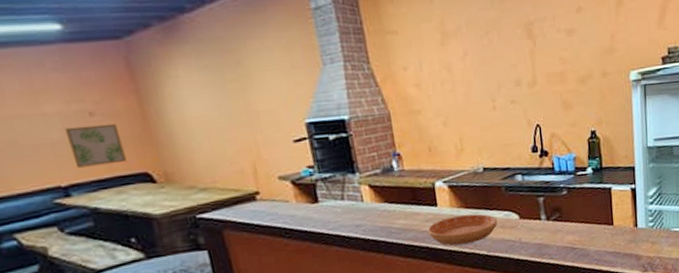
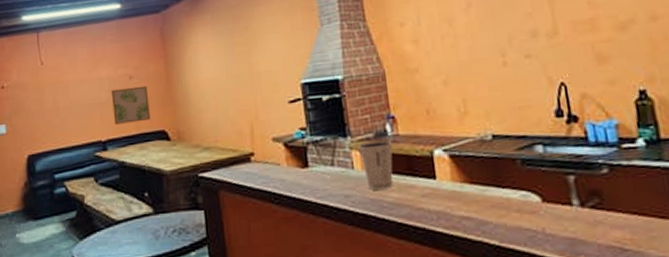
dixie cup: none [366,175,400,219] -> present [358,140,393,190]
saucer: present [427,214,497,246] -> none [424,191,512,229]

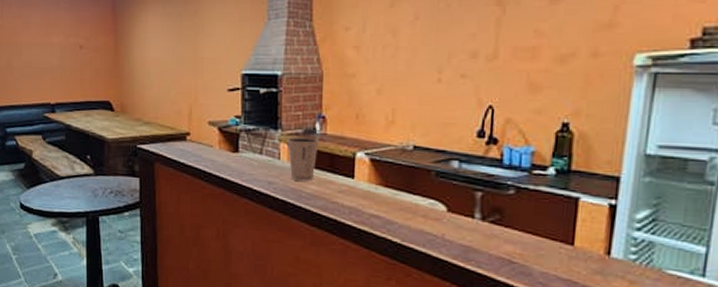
wall art: present [110,85,150,125] -> none [61,56,97,91]

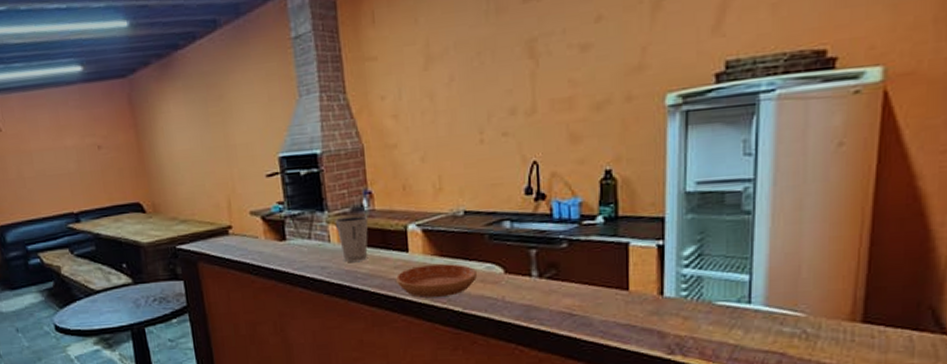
saucer: none [339,193,419,227] -> present [396,264,477,298]

